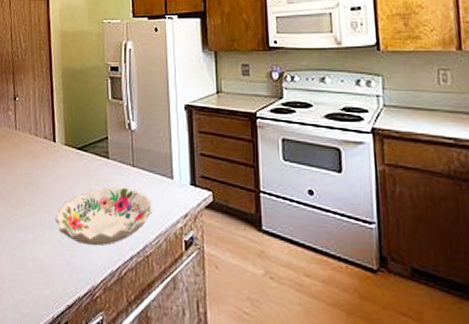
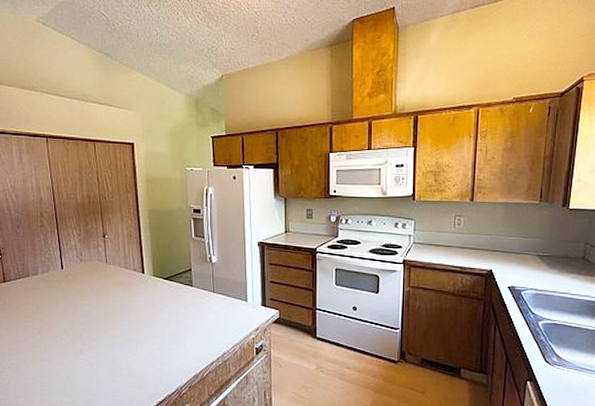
decorative bowl: present [56,186,152,246] -> none [146,308,229,356]

